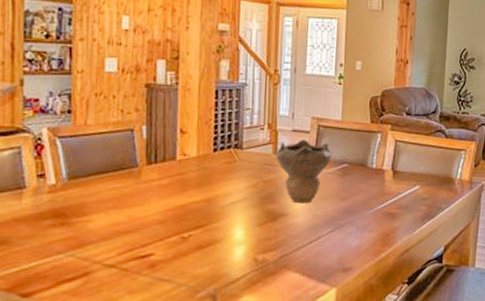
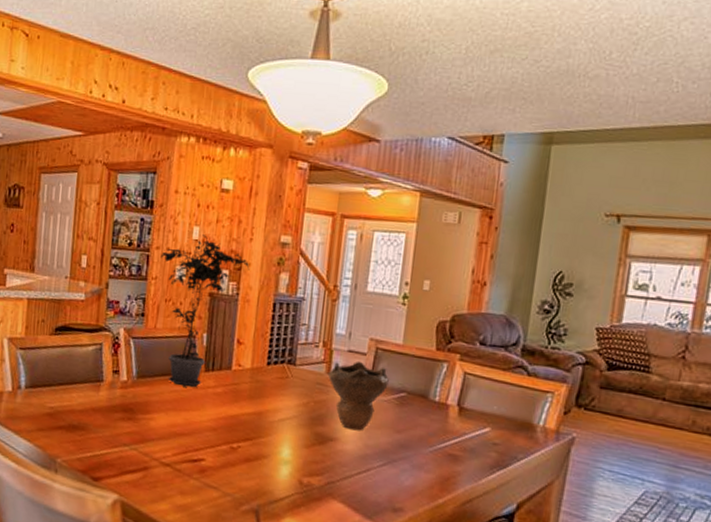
potted plant: none [86,24,188,183] -> present [161,234,250,388]

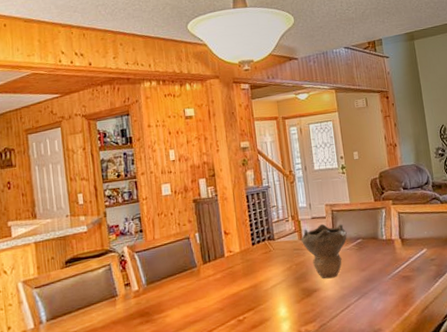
potted plant: present [161,234,250,388] -> none [146,155,222,282]

